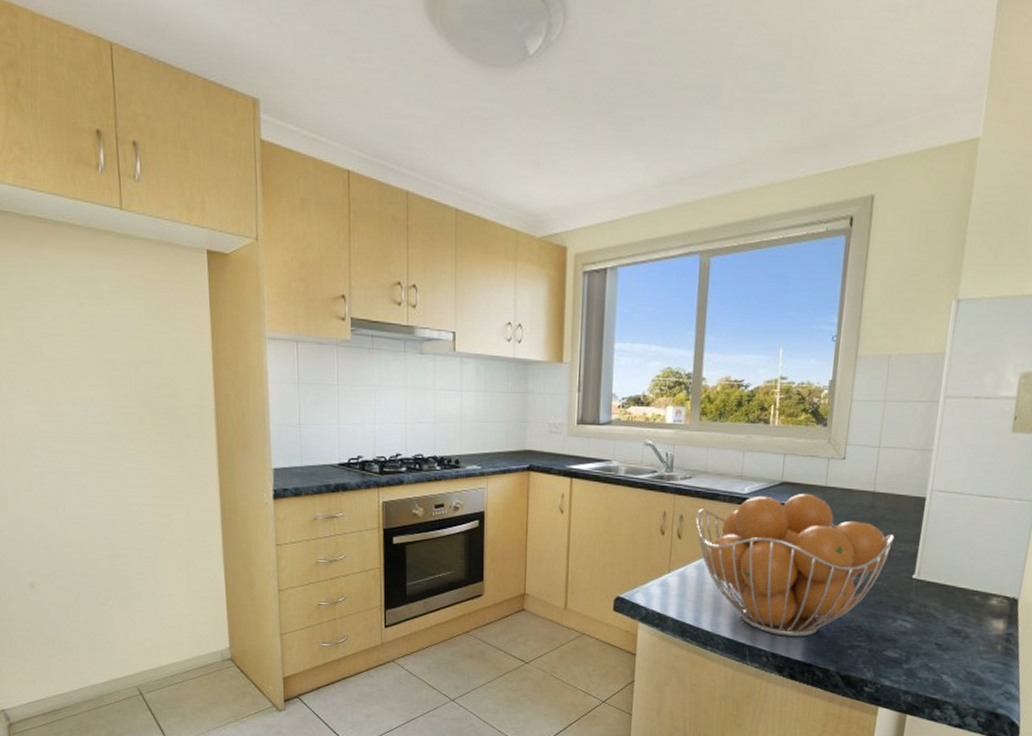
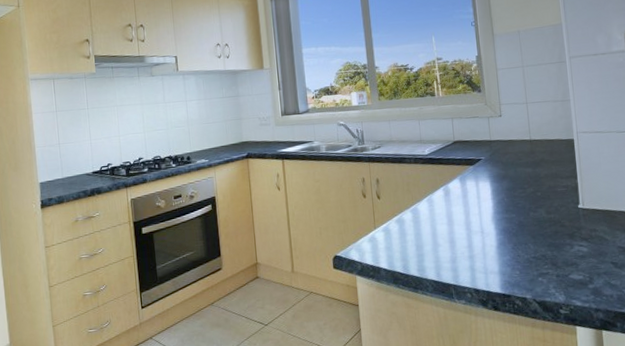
fruit basket: present [696,493,895,637] -> none [389,147,556,273]

